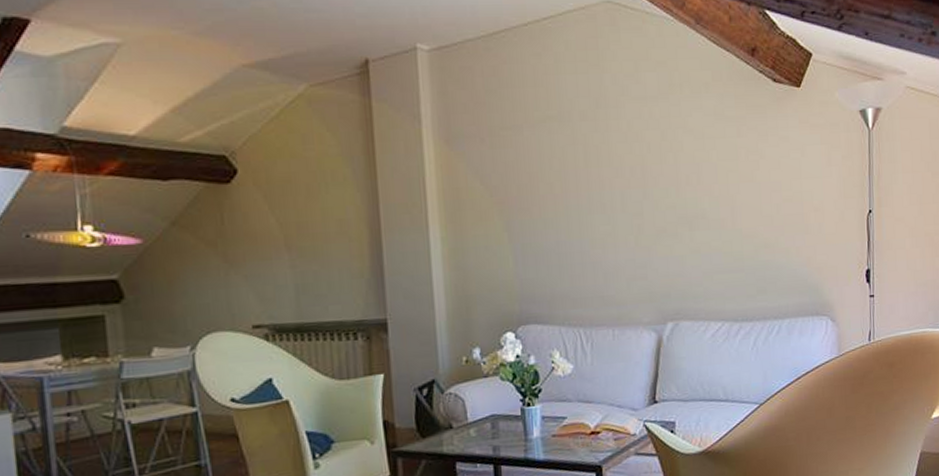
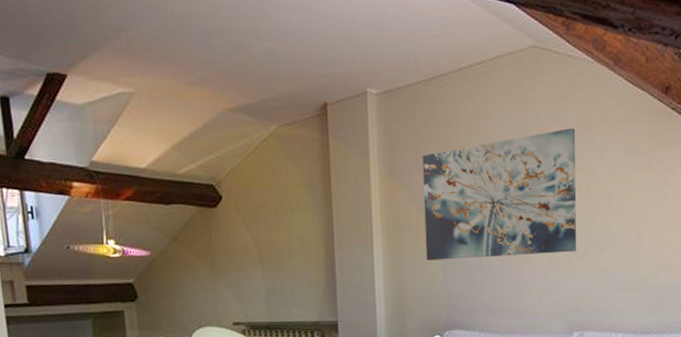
wall art: none [484,91,666,244] -> present [422,128,577,261]

